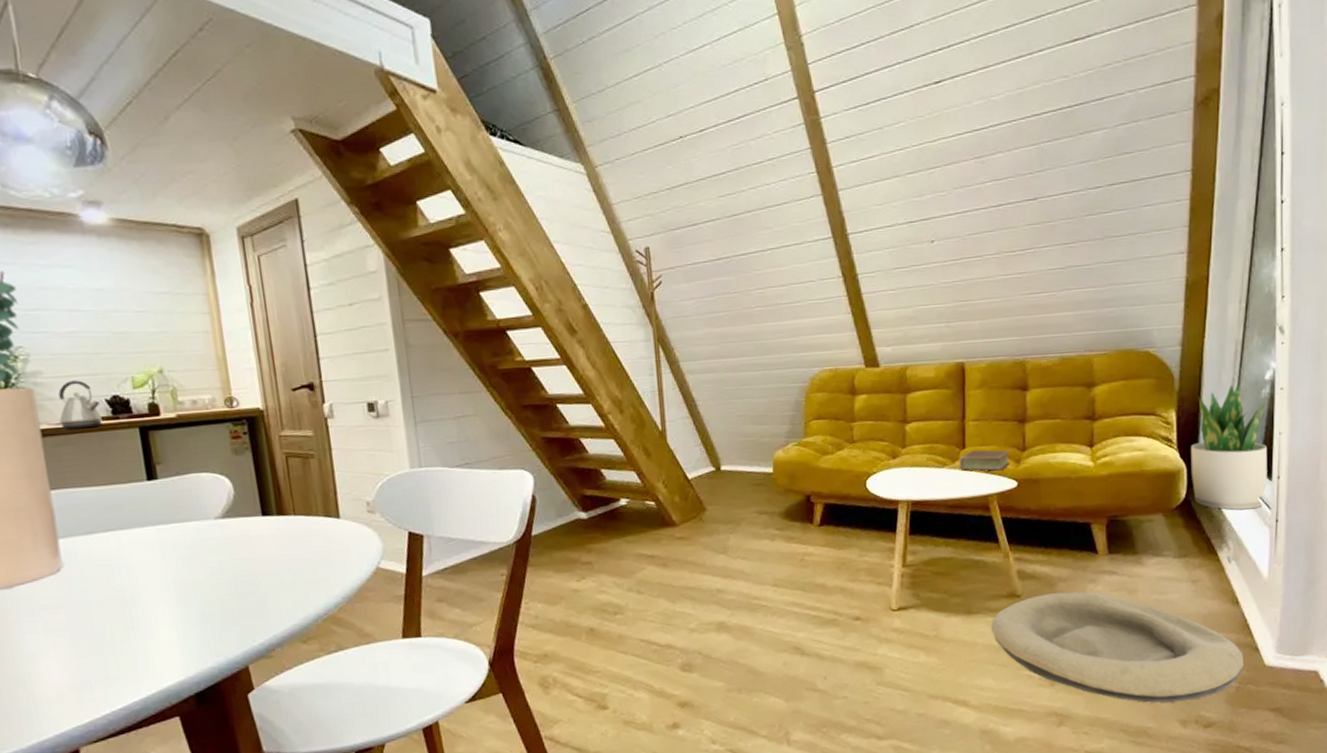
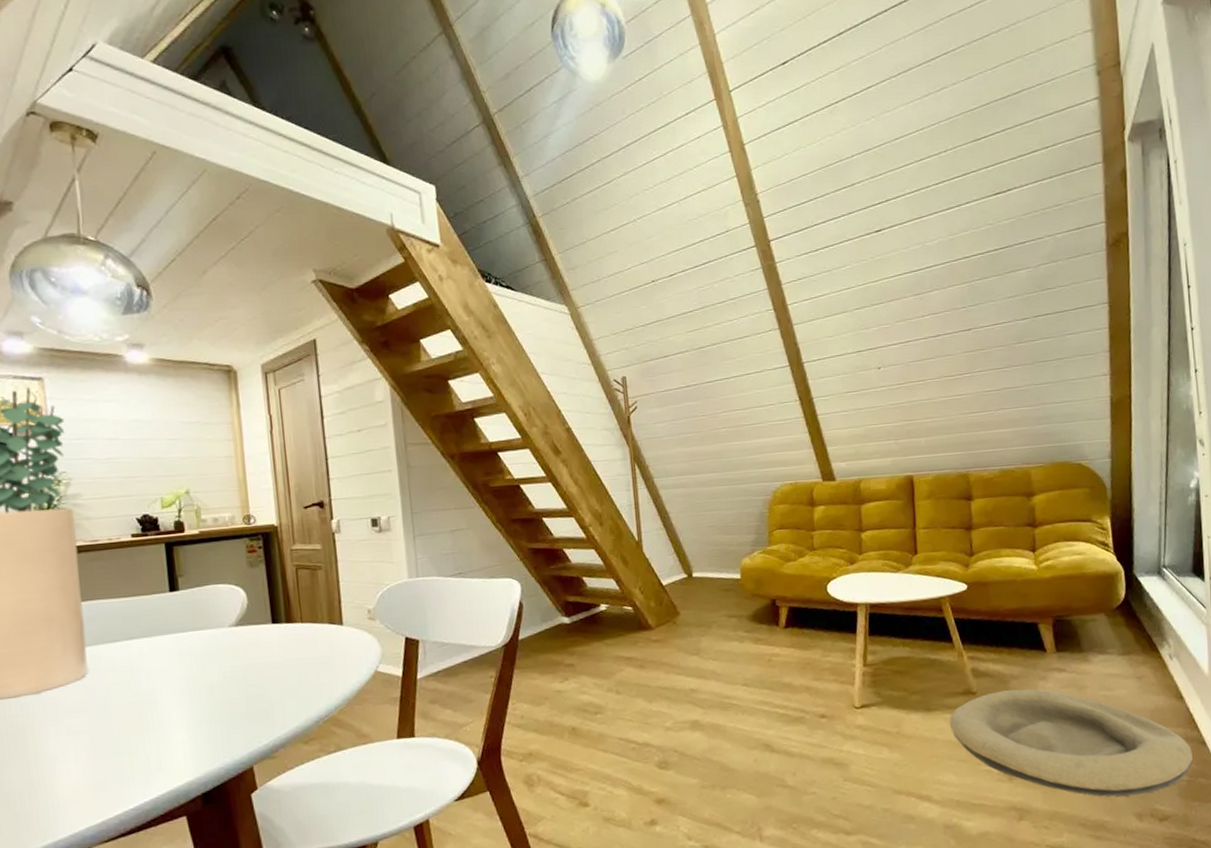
kettle: present [58,380,102,431] -> none [93,501,132,547]
book: present [958,450,1010,472] -> none [911,555,960,576]
planter: present [1191,385,1269,510] -> none [1127,493,1200,610]

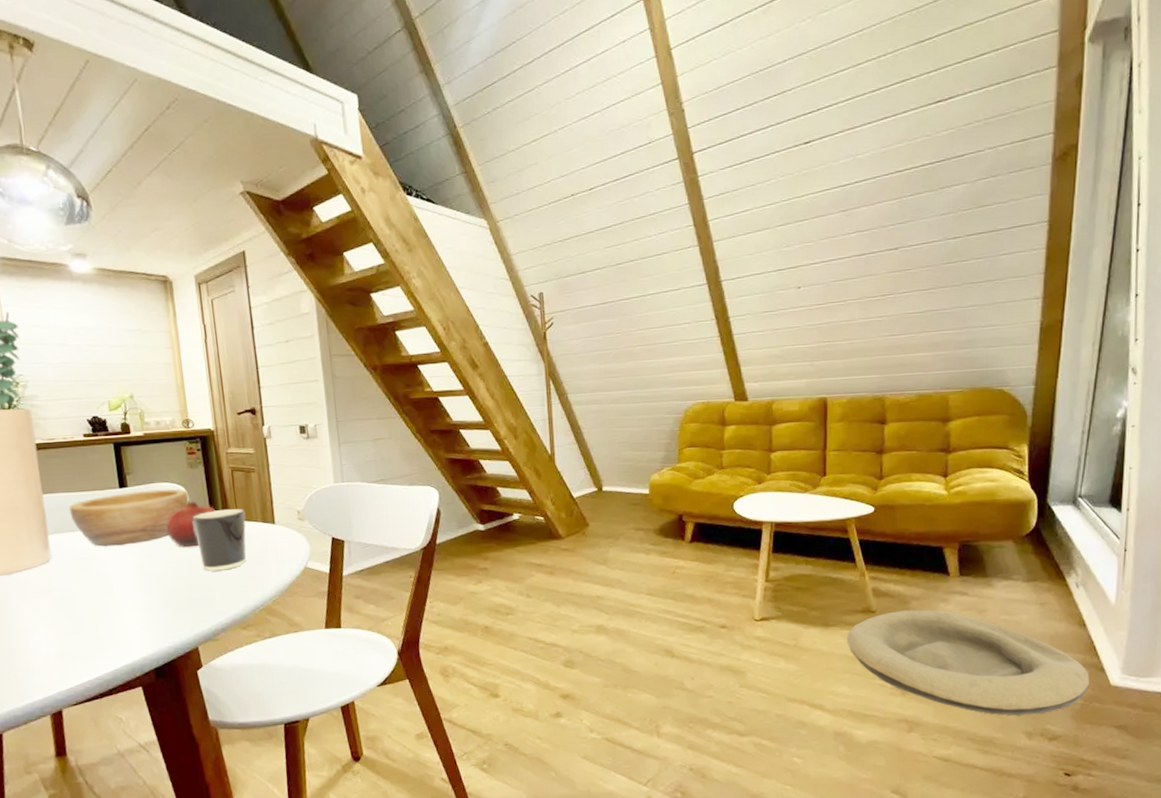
bowl: none [111,590,249,658] -> present [69,488,190,547]
fruit: none [221,603,278,654] -> present [166,501,216,547]
mug: none [251,609,311,680] -> present [192,508,247,571]

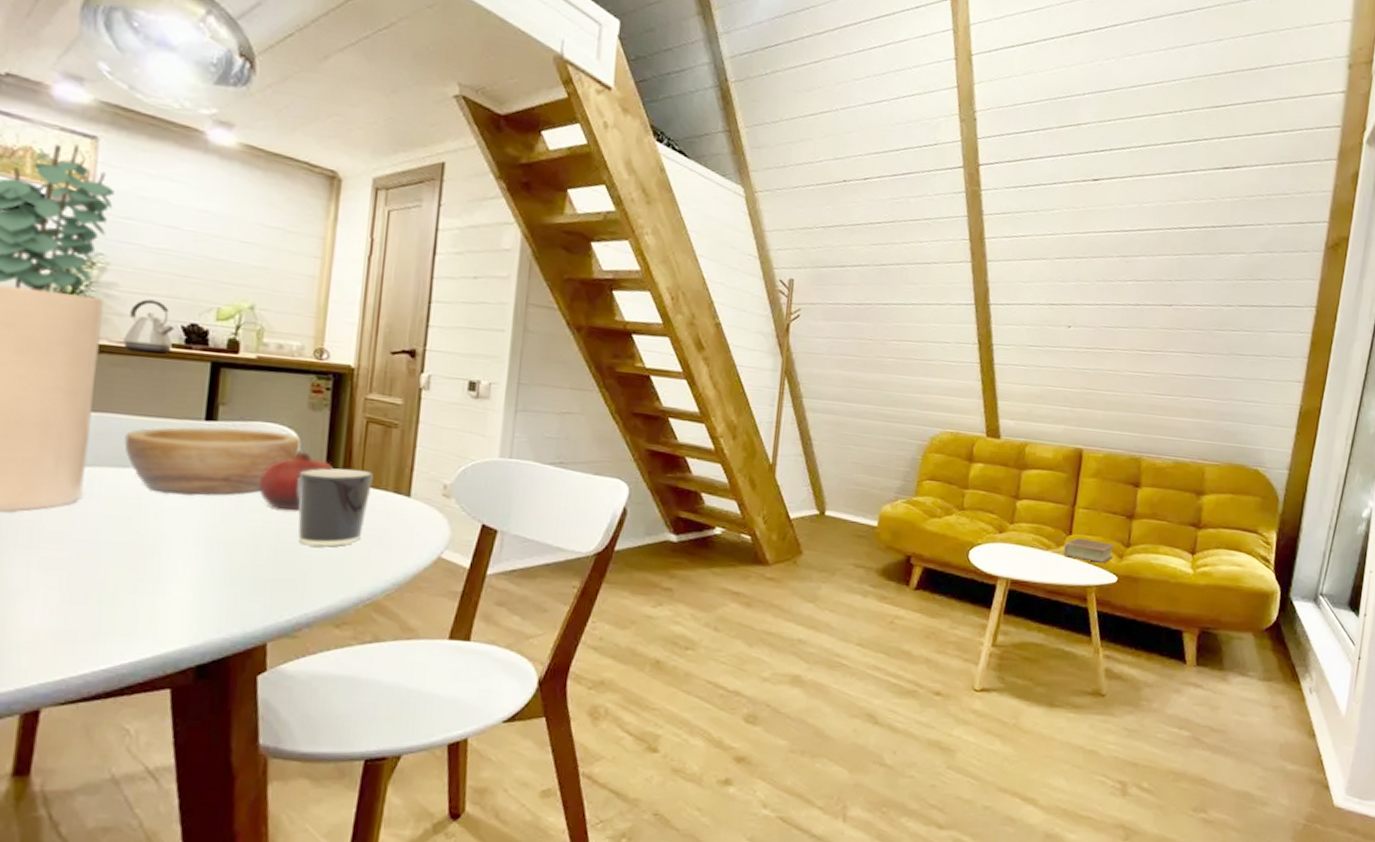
kettle: none [50,403,84,446] -> present [122,299,175,354]
book: none [819,477,868,498] -> present [1063,537,1114,564]
dog bed: present [846,609,1089,716] -> none [1070,697,1314,832]

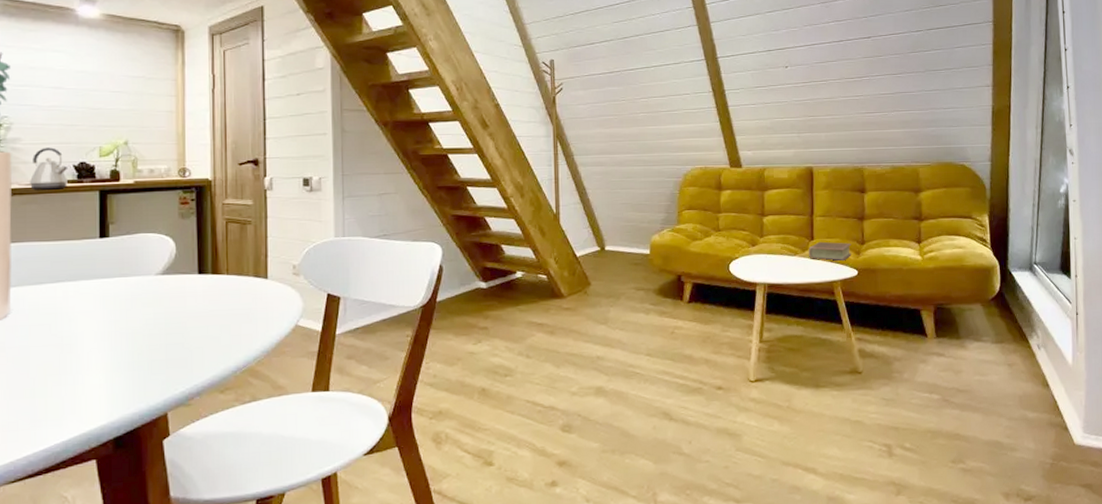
bowl: present [124,427,302,496] -> none [39,239,177,301]
fruit: present [258,451,334,511] -> none [147,253,205,302]
mug: present [298,467,373,547] -> none [177,261,236,329]

